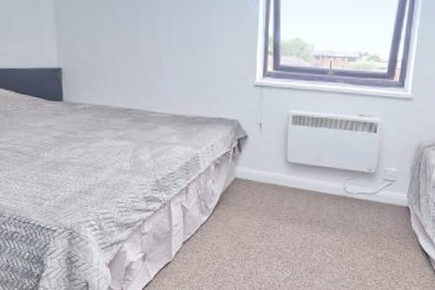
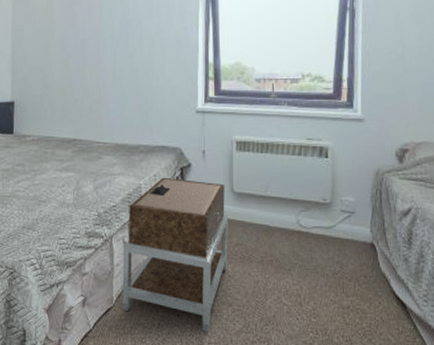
nightstand: none [180,147,281,280] -> present [122,177,228,333]

